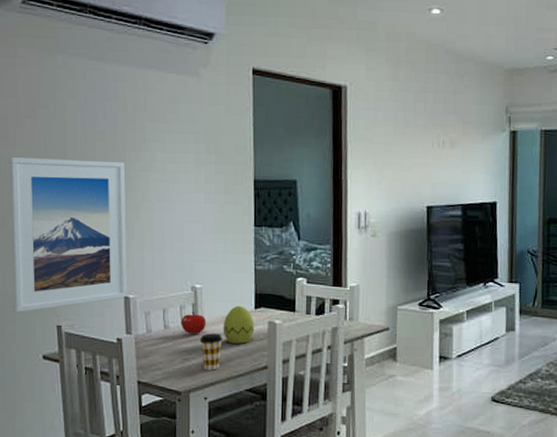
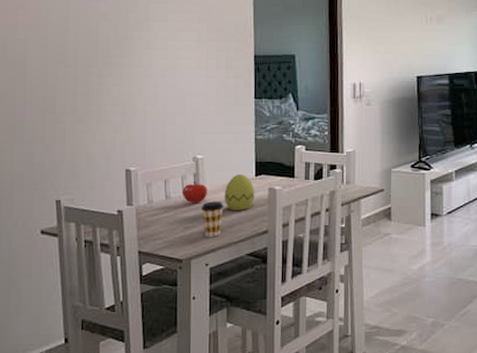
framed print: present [9,157,127,312] -> none [9,38,129,189]

